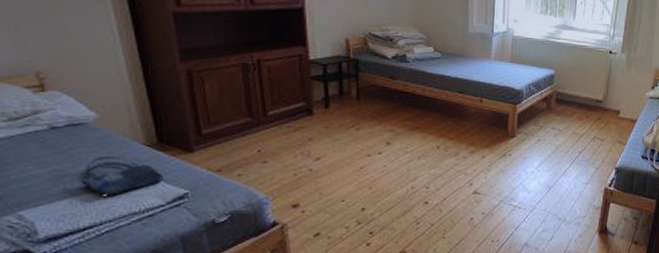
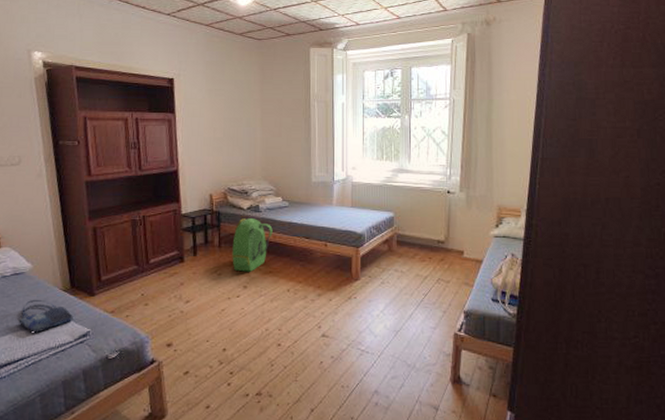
backpack: none [373,68,422,127] -> present [232,217,273,272]

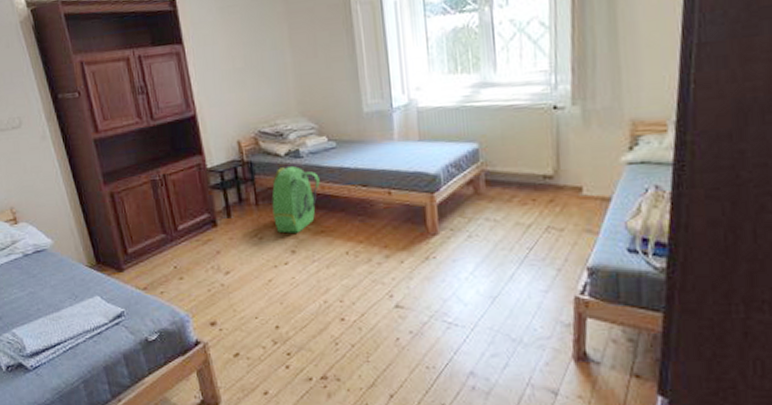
shopping bag: present [18,299,73,333] -> none [49,278,104,315]

